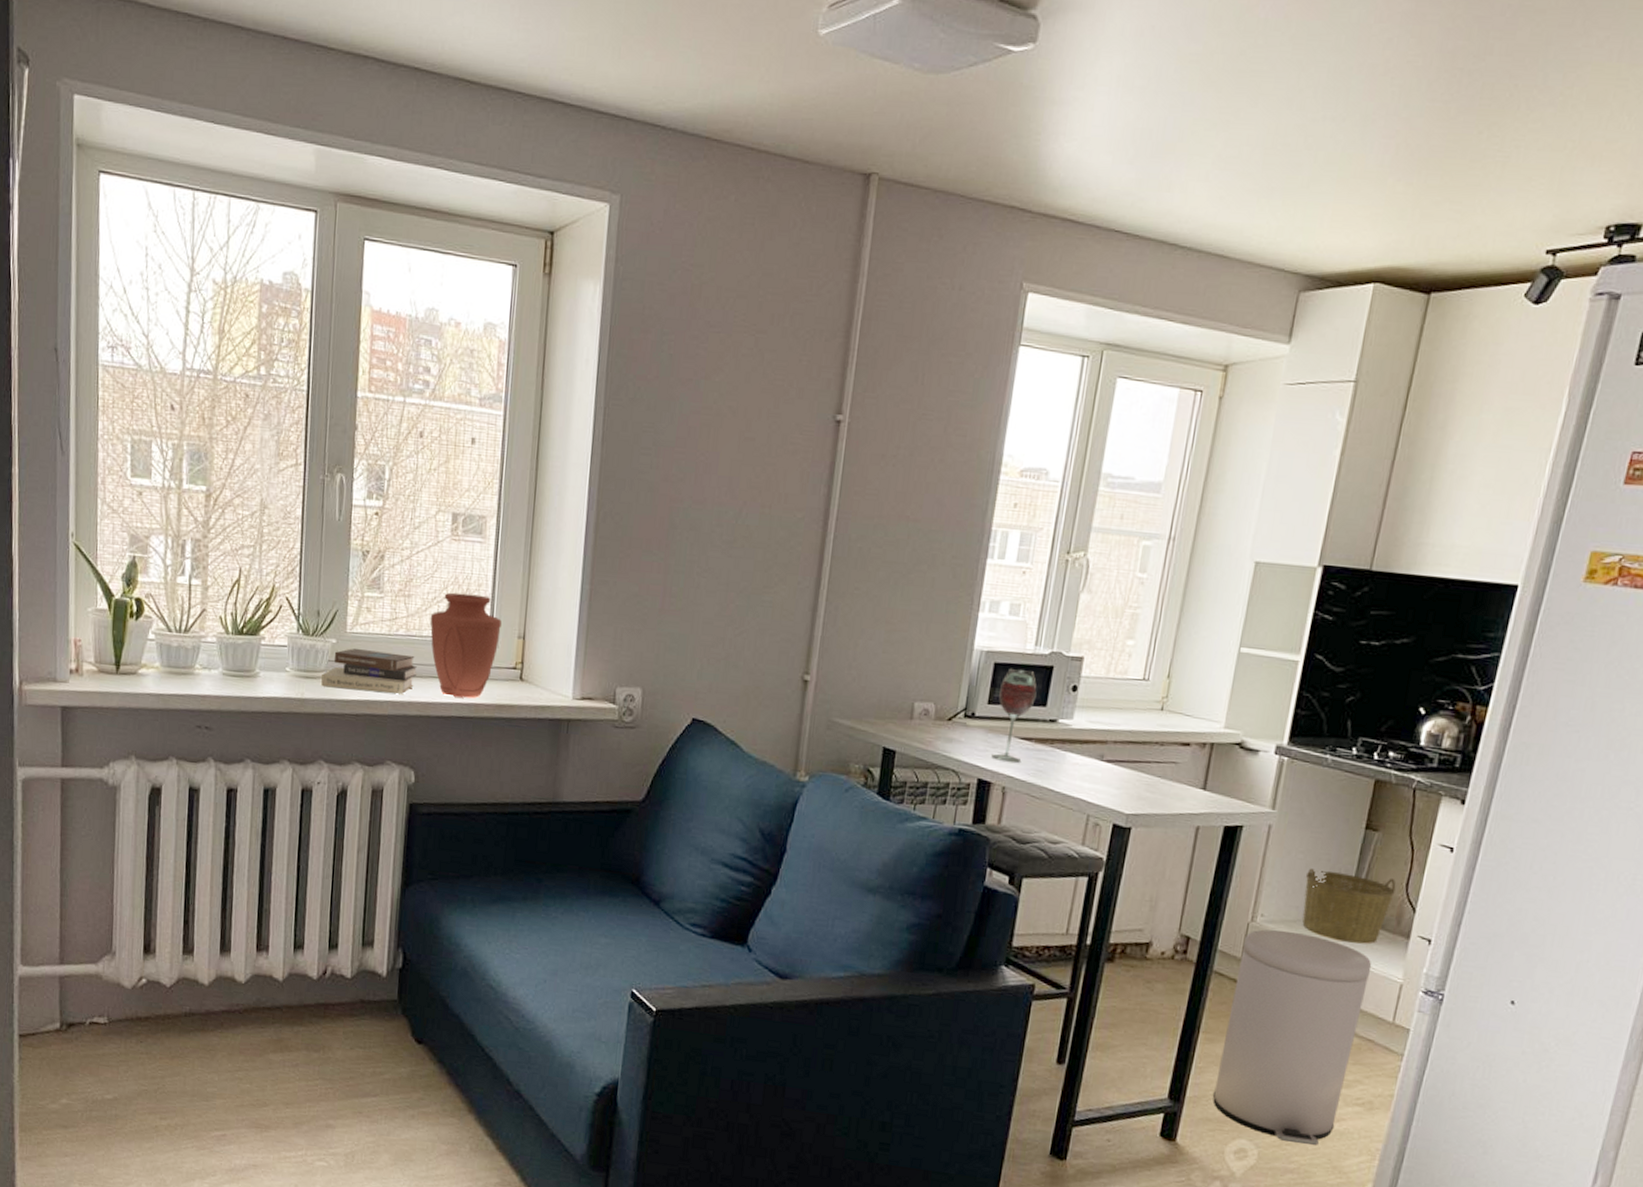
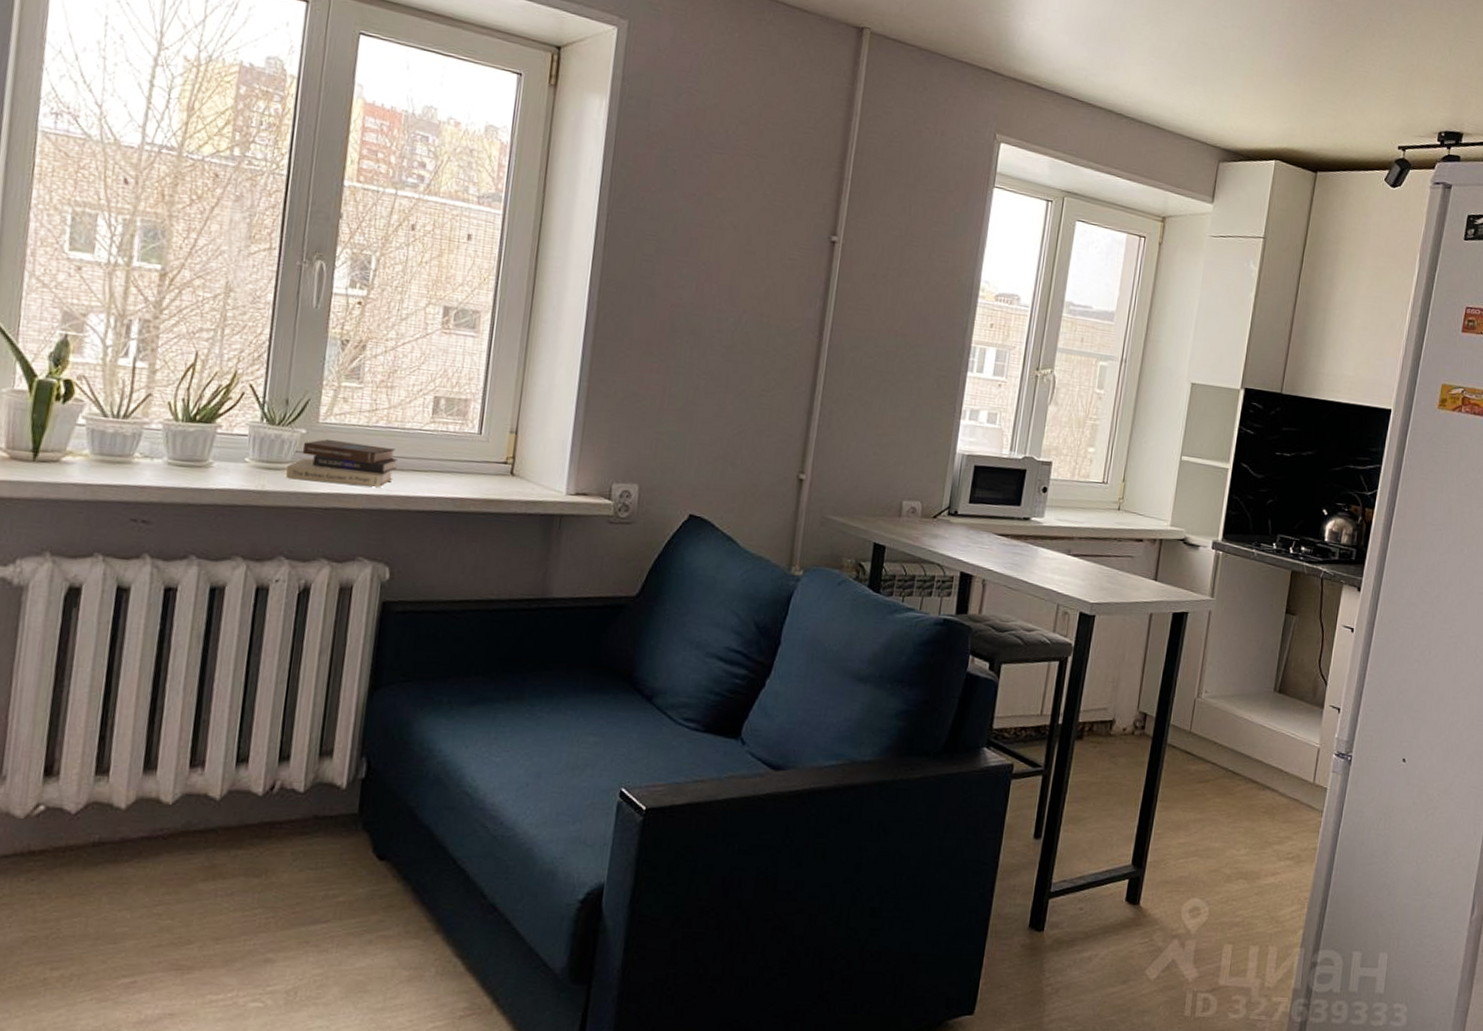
vase: present [430,592,502,698] -> none [414,385,493,493]
wineglass: present [991,668,1037,763] -> none [972,470,1012,557]
pedal bin: present [1212,929,1372,1146] -> none [1169,704,1295,900]
basket: present [1302,868,1396,944] -> none [1239,649,1311,714]

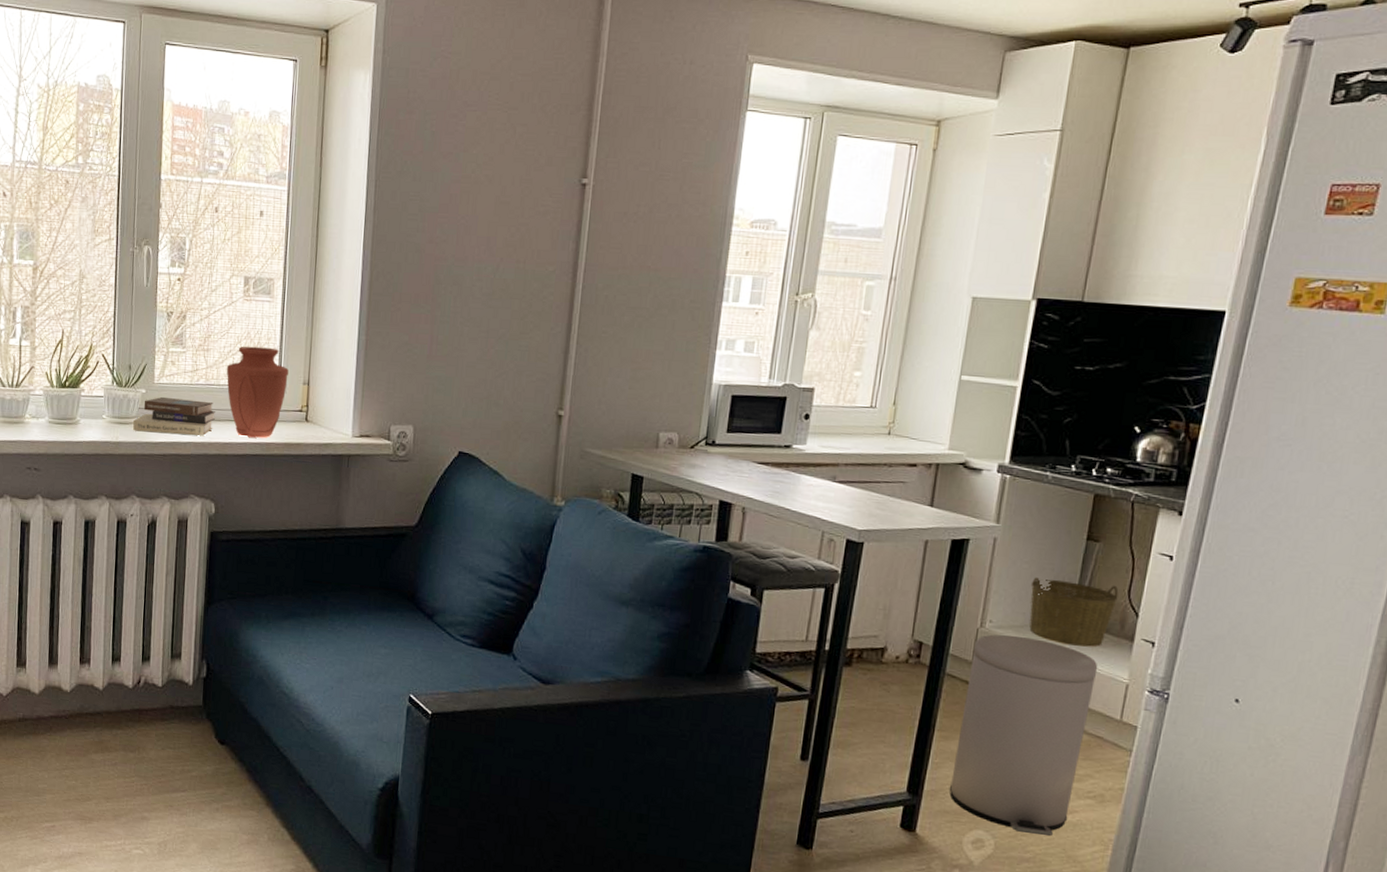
vase: none [414,385,493,493] -> present [226,346,289,438]
pedal bin: none [1169,704,1295,900] -> present [949,634,1098,837]
basket: none [1239,649,1311,714] -> present [1029,577,1119,647]

